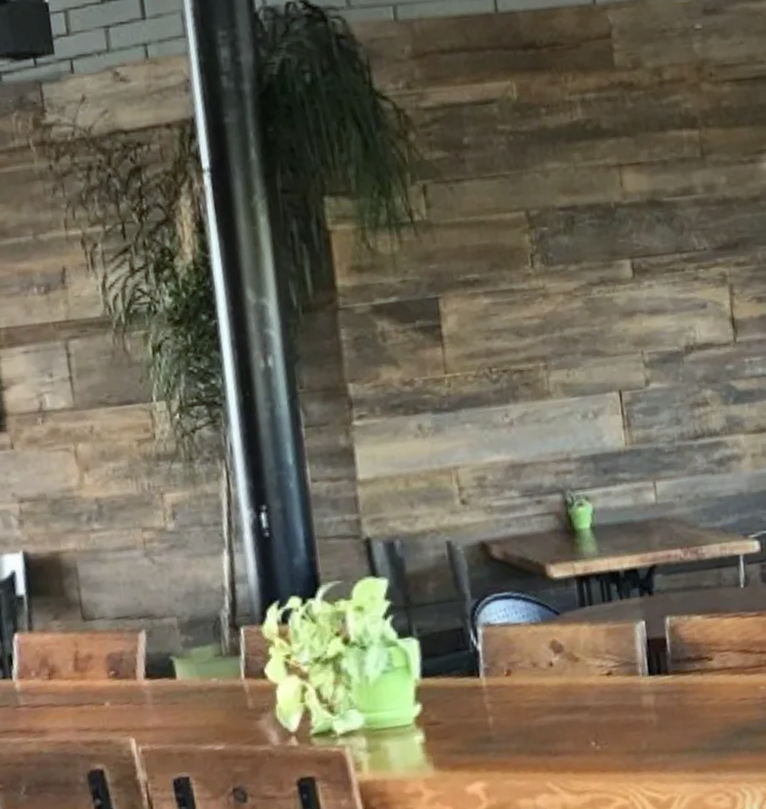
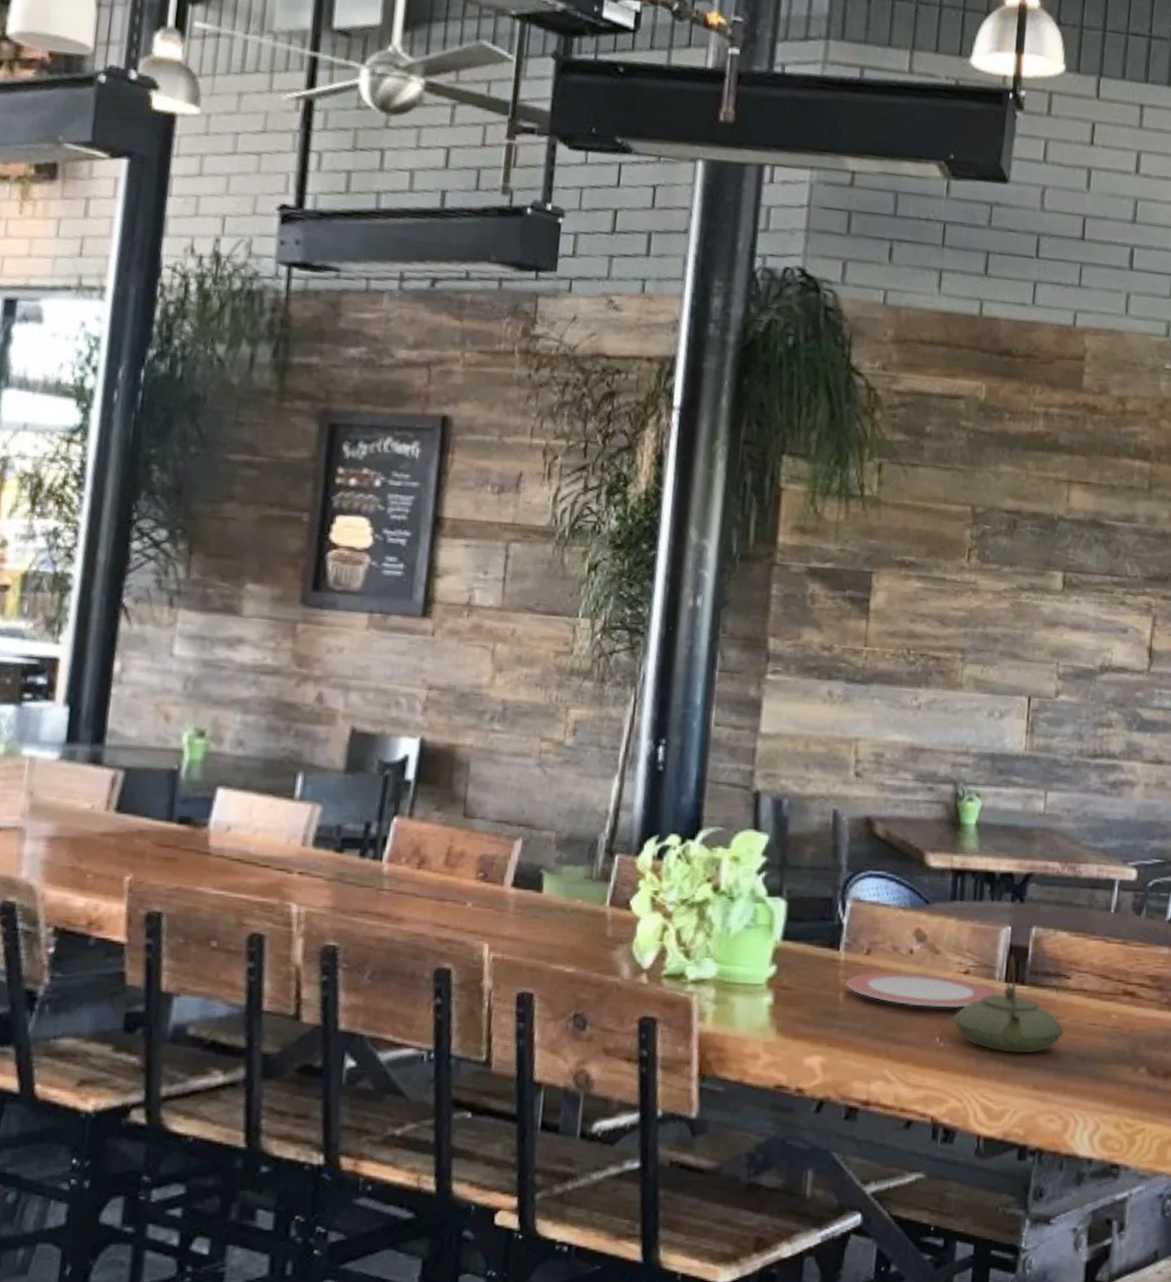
plate: none [491,681,642,718] -> present [845,971,996,1009]
teapot: none [604,648,716,744] -> present [952,955,1064,1054]

